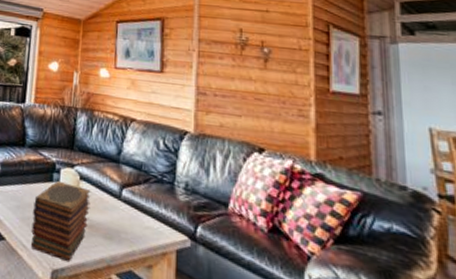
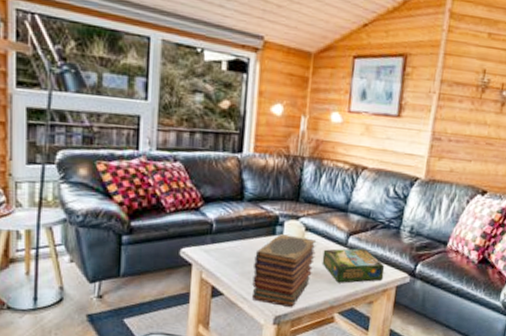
board game: none [97,200,162,242] -> present [322,248,385,283]

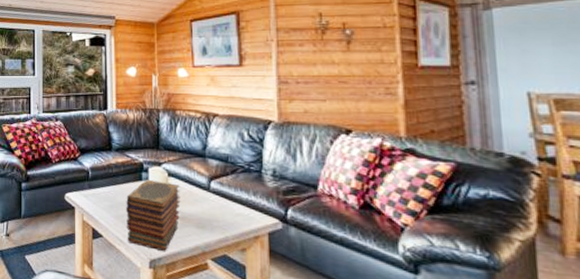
board game: present [322,248,385,283] -> none [187,192,253,228]

